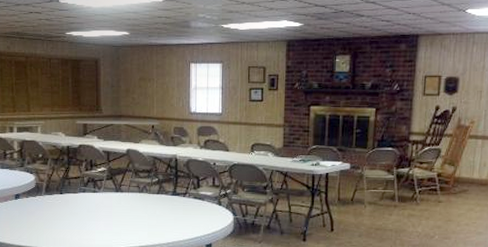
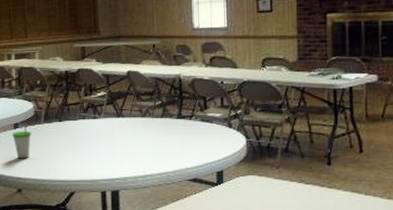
cup: none [14,194,33,228] -> present [13,122,32,159]

